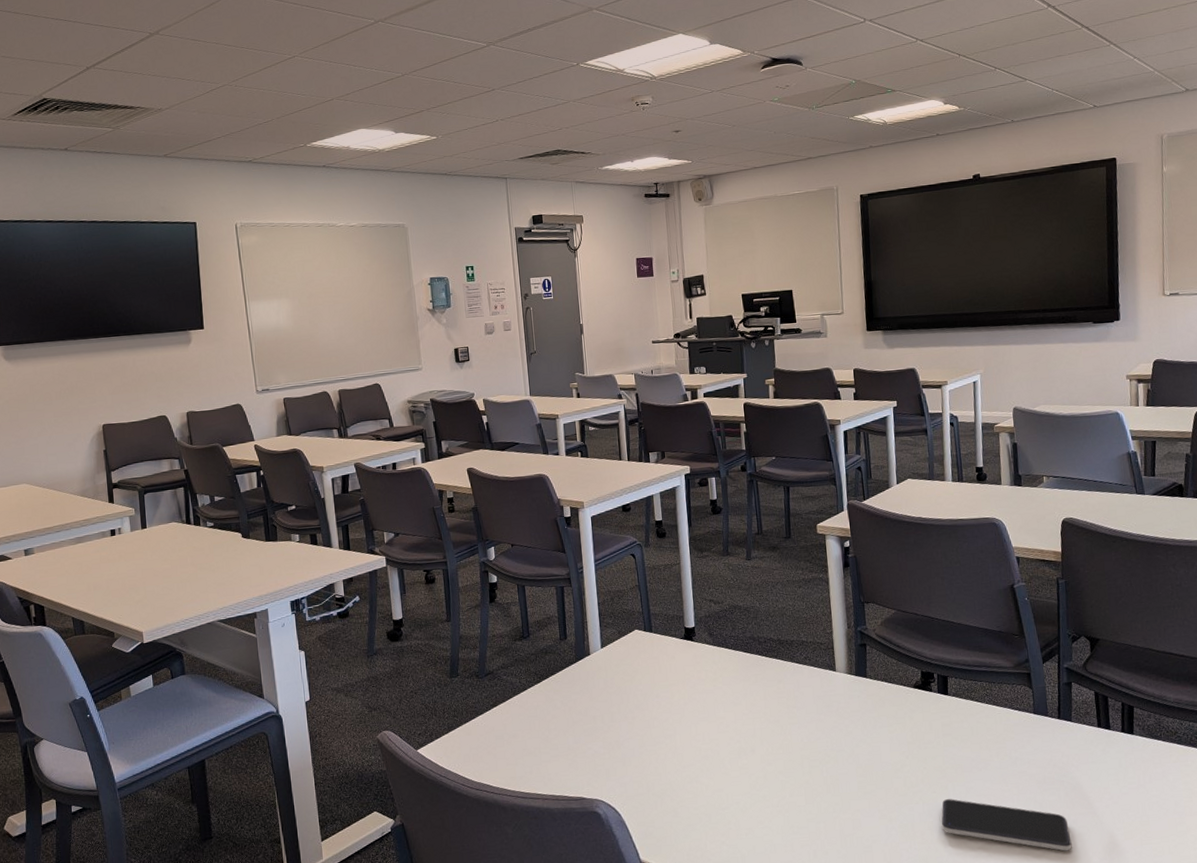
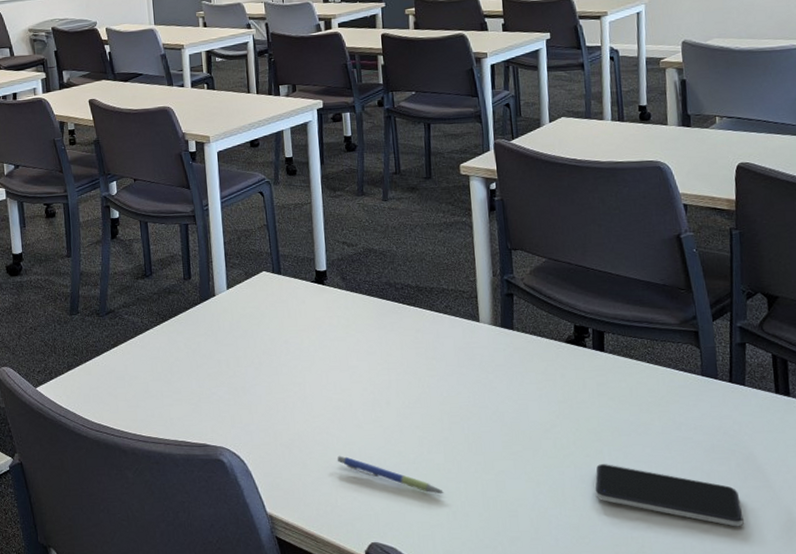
pen: none [706,802,806,835] -> present [337,455,445,495]

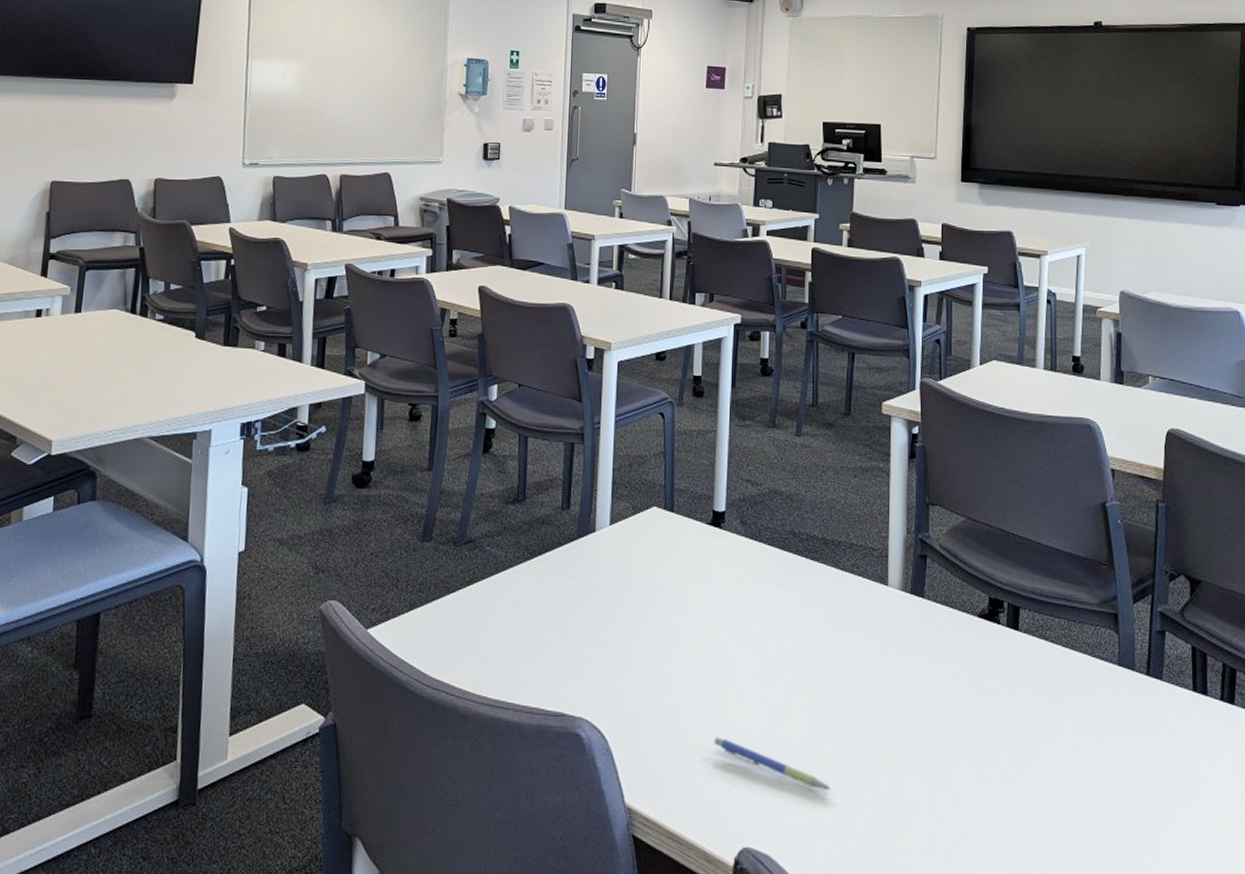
smartphone: present [595,464,744,527] -> none [997,764,1153,847]

